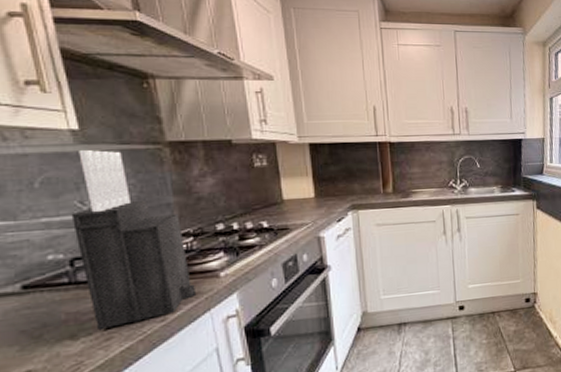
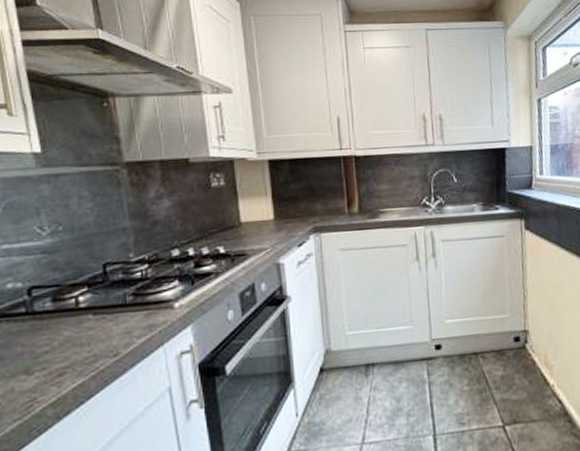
knife block: present [71,149,197,331] -> none [30,172,150,365]

